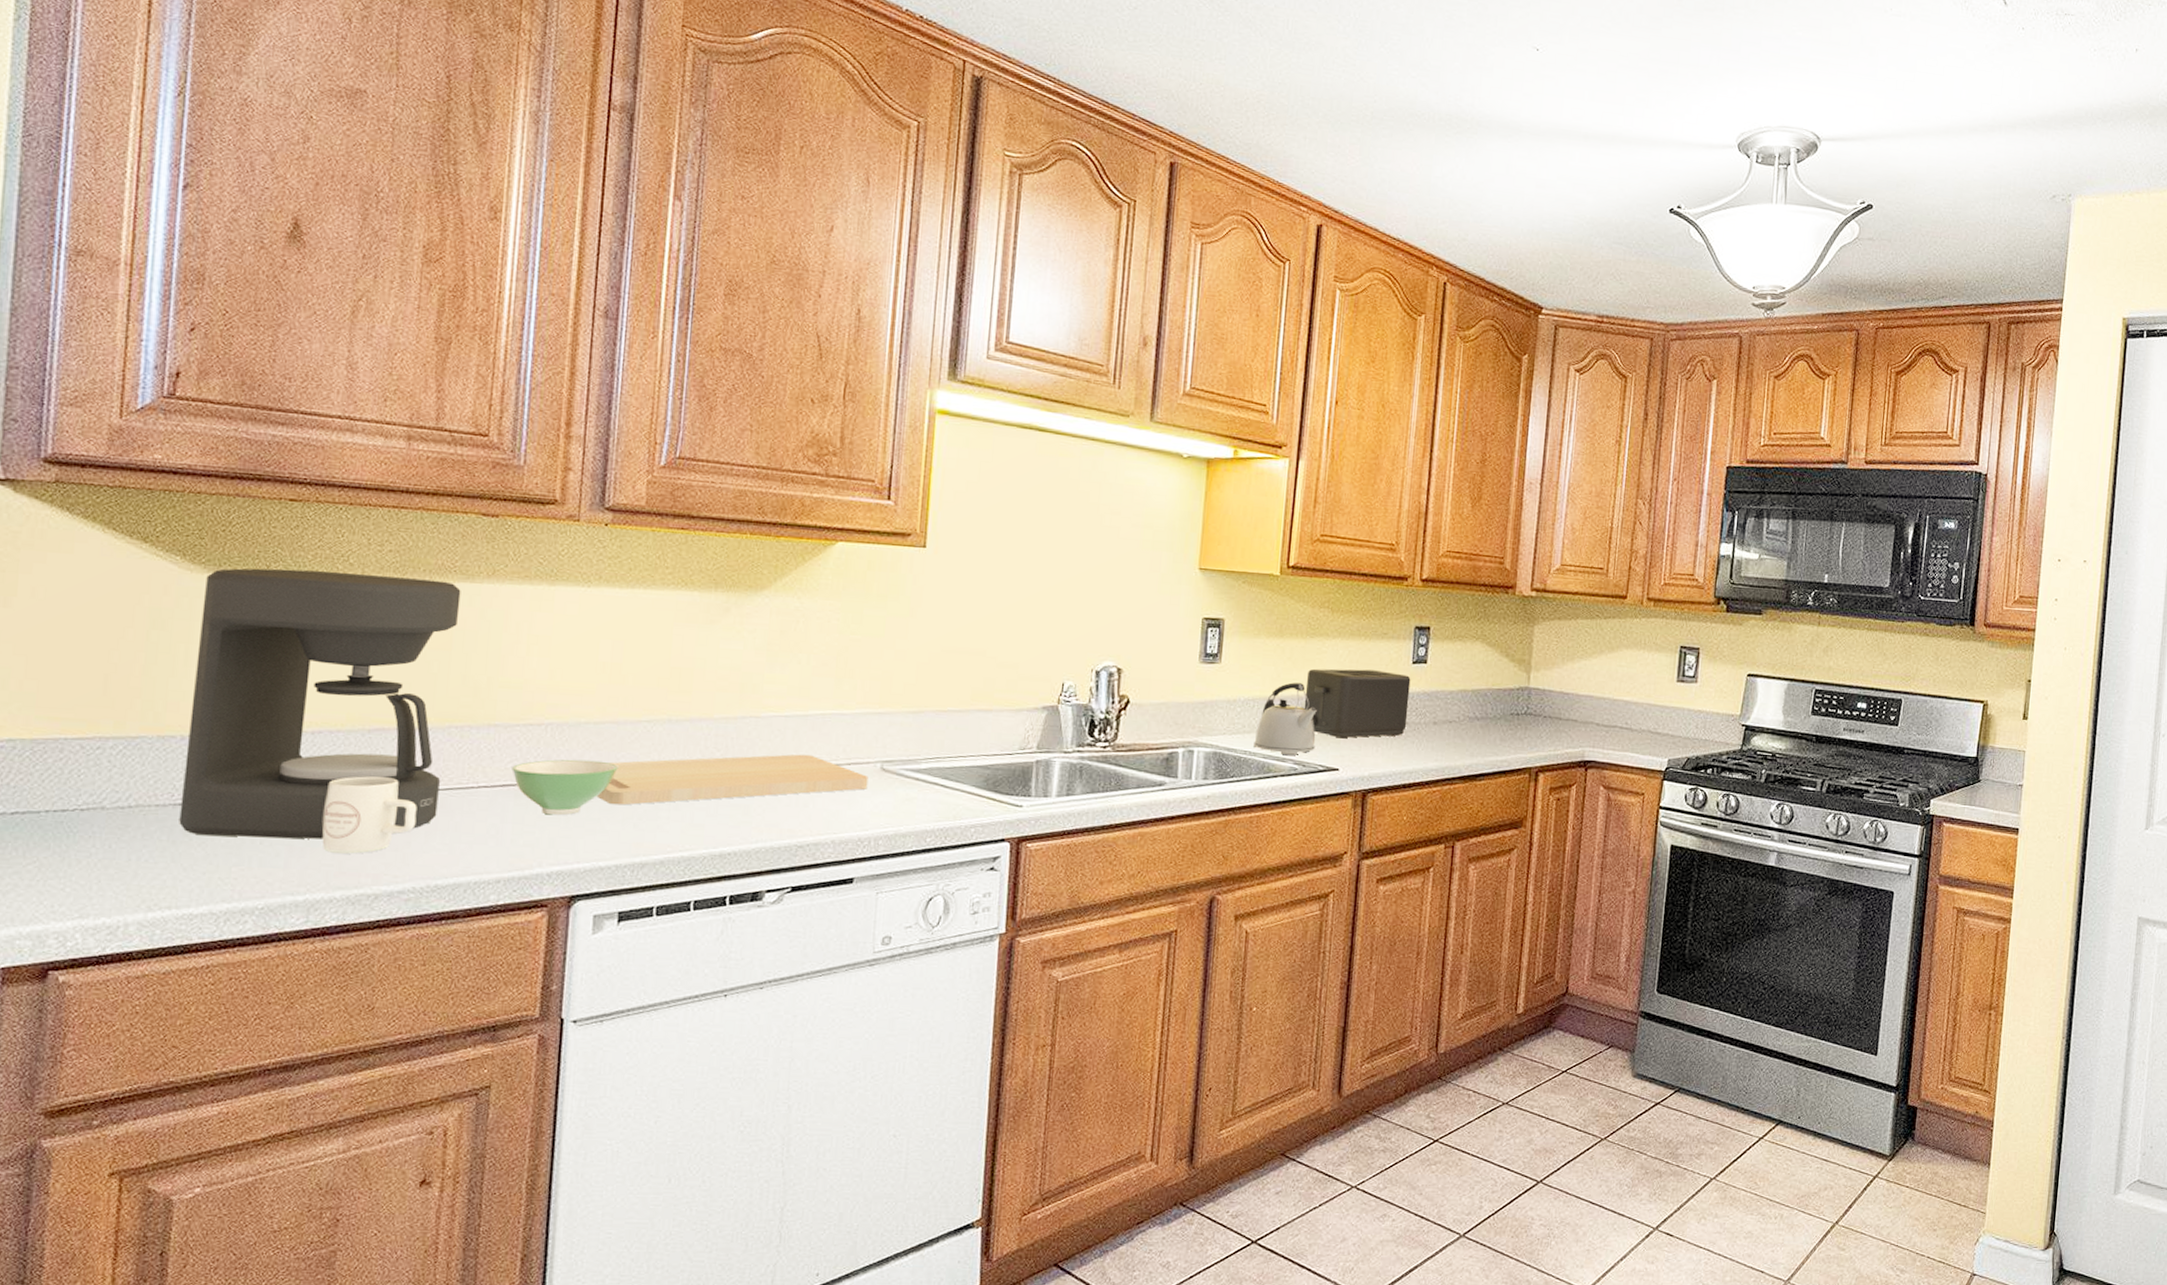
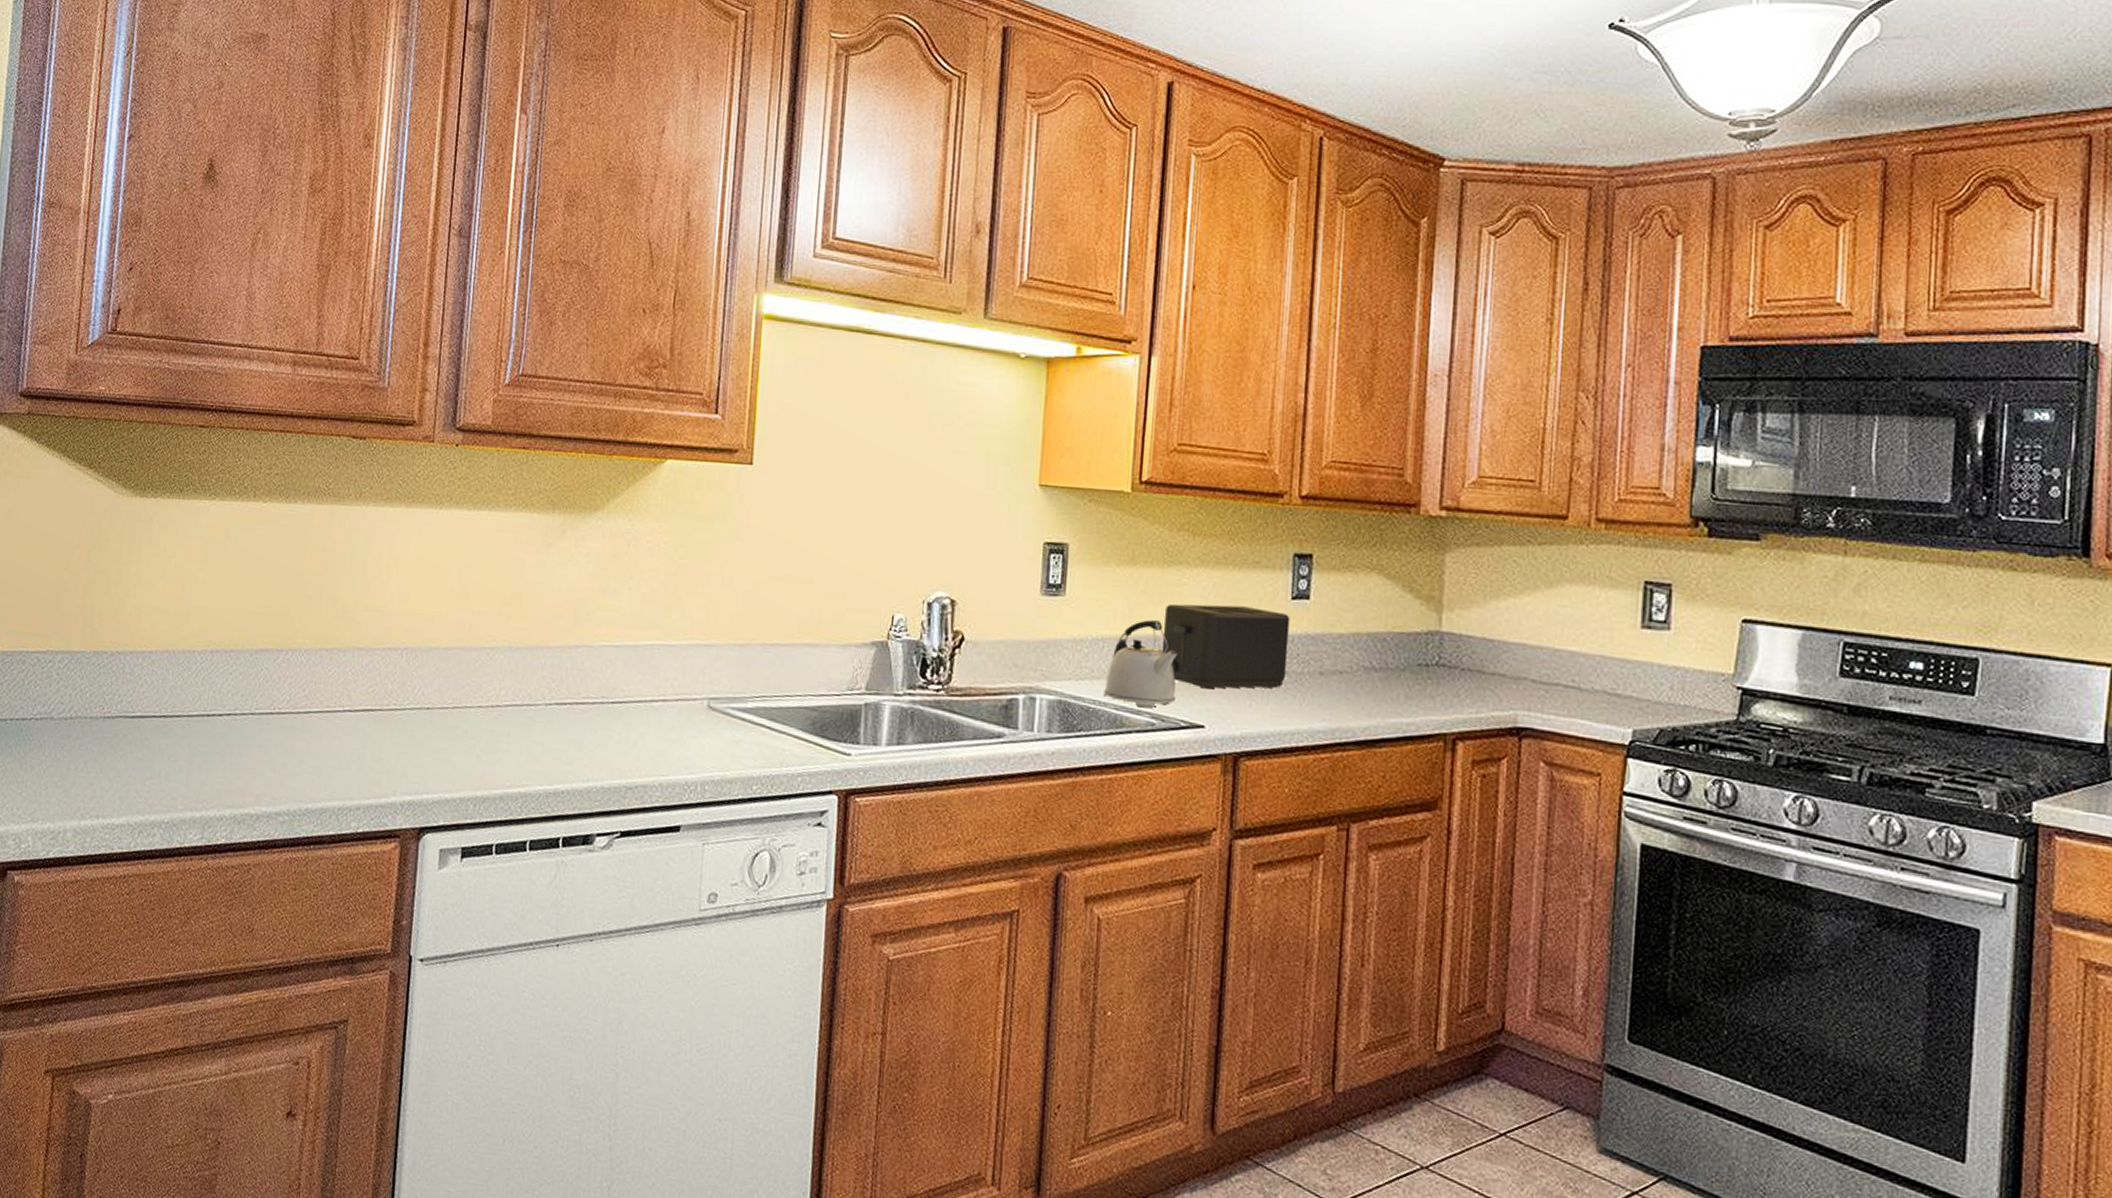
coffee maker: present [179,568,461,839] -> none [107,492,334,757]
mug: present [321,776,417,854] -> none [216,696,293,774]
bowl: present [512,759,618,816] -> none [372,685,464,744]
cutting board: present [596,754,869,806] -> none [444,687,696,736]

